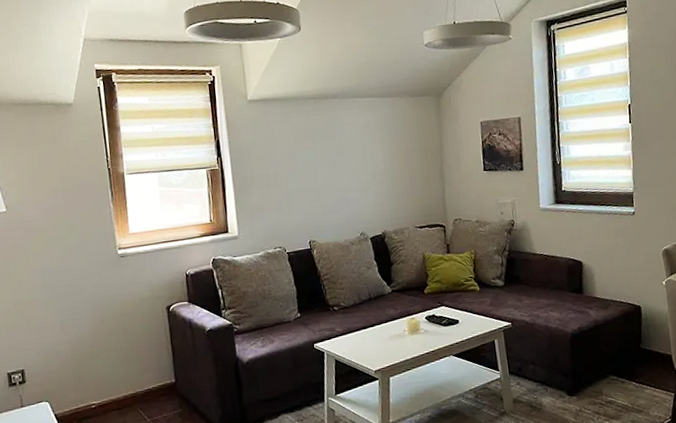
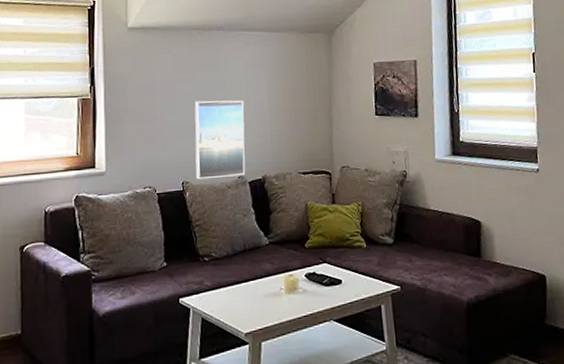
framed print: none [315,163,367,238] -> present [194,100,246,180]

